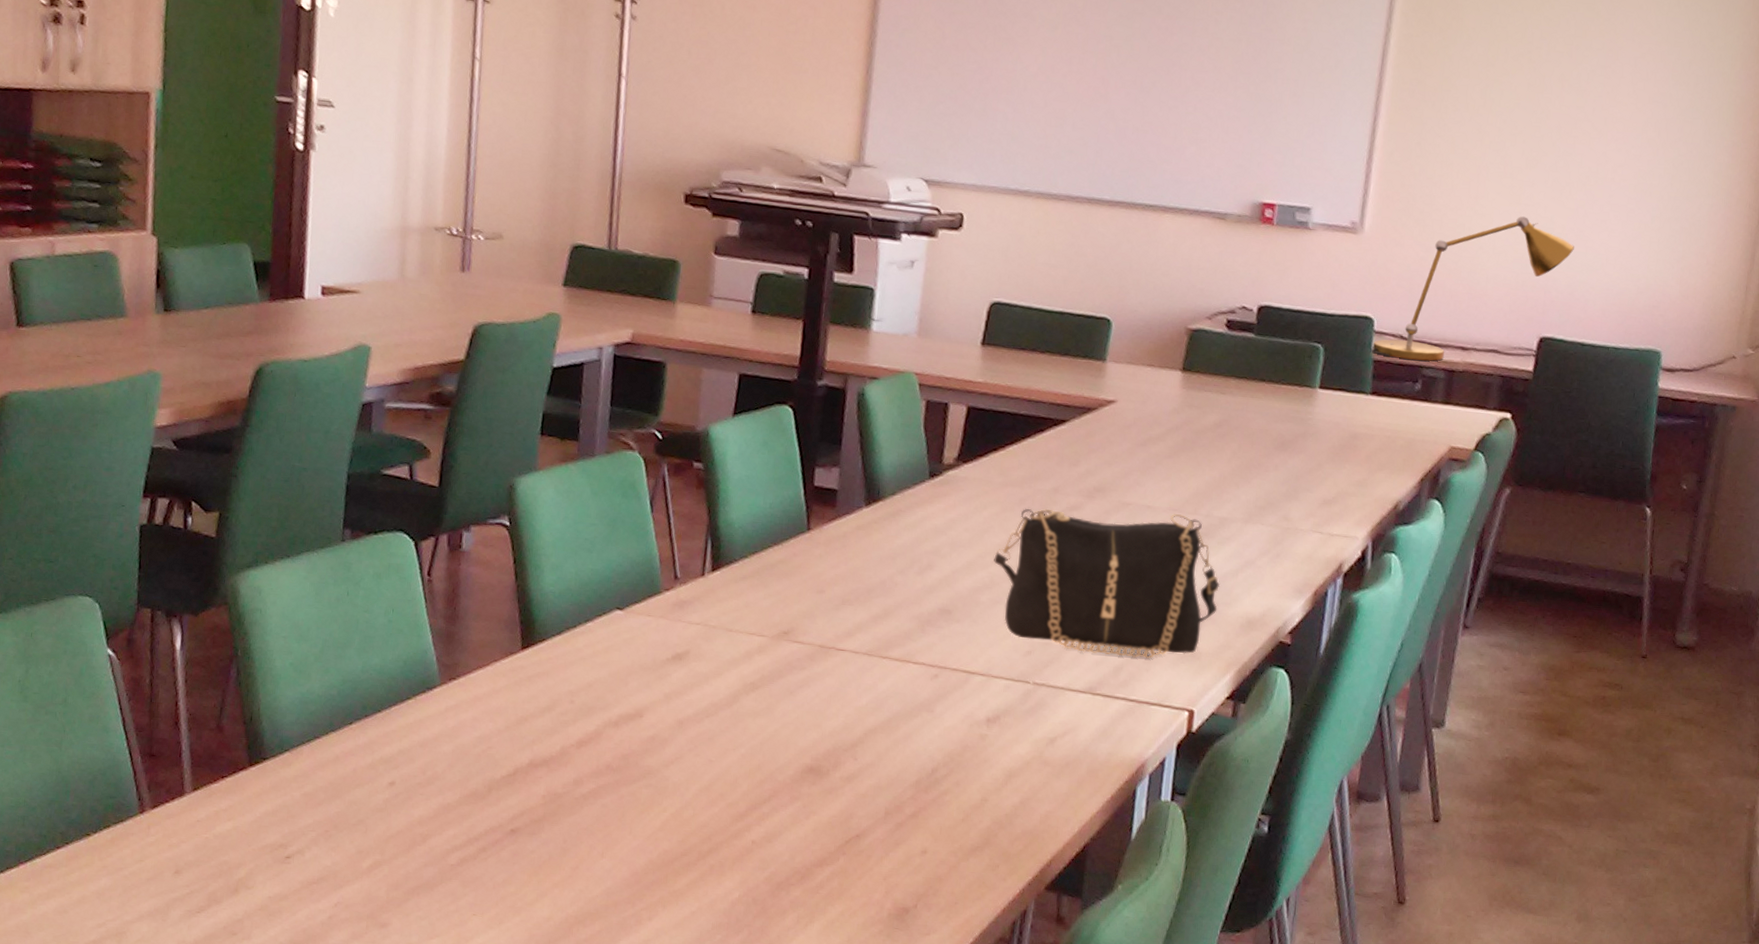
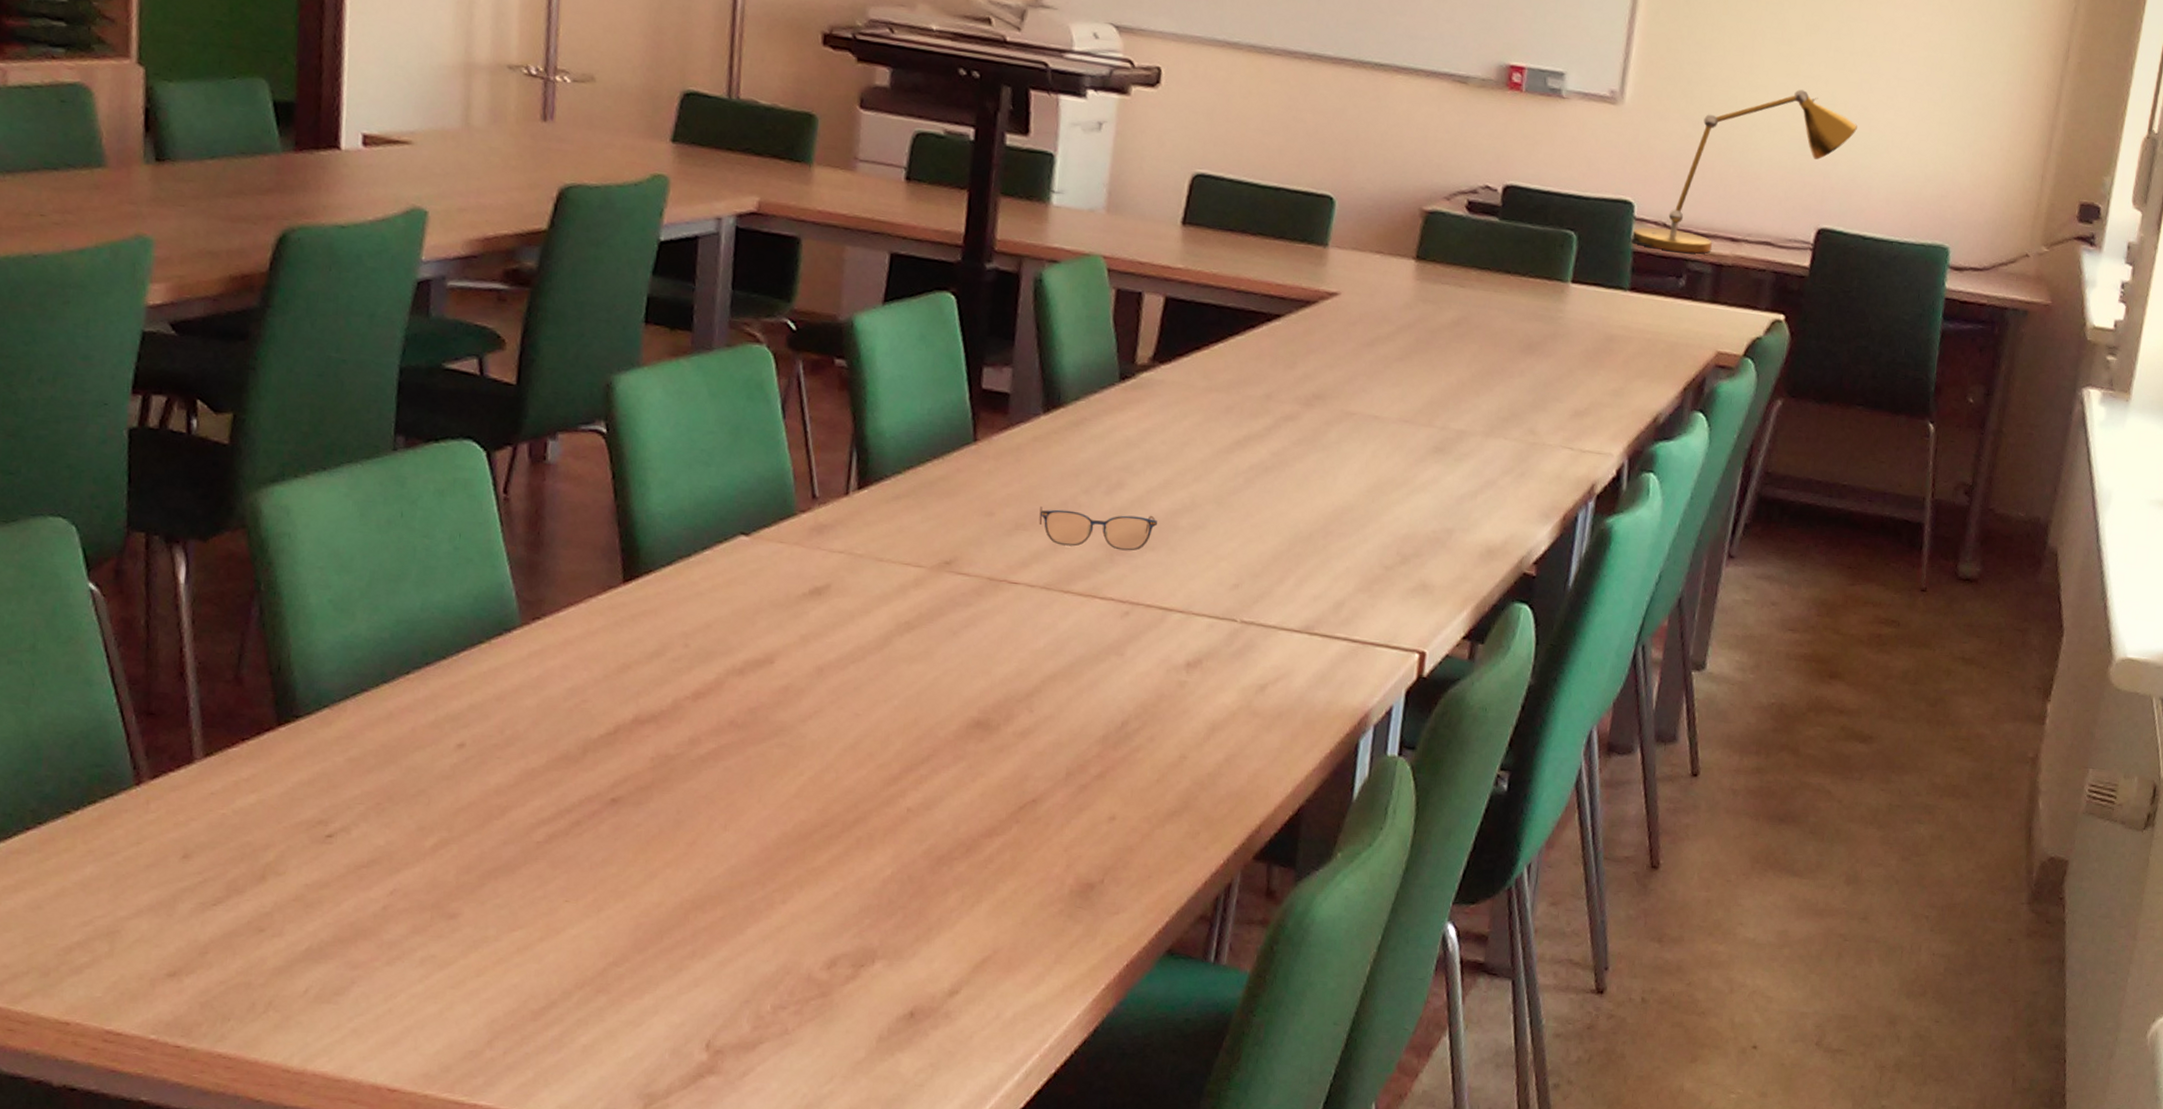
glasses: none [861,585,961,623] -> present [1039,507,1157,551]
handbag: present [994,508,1221,659] -> none [1195,418,1457,593]

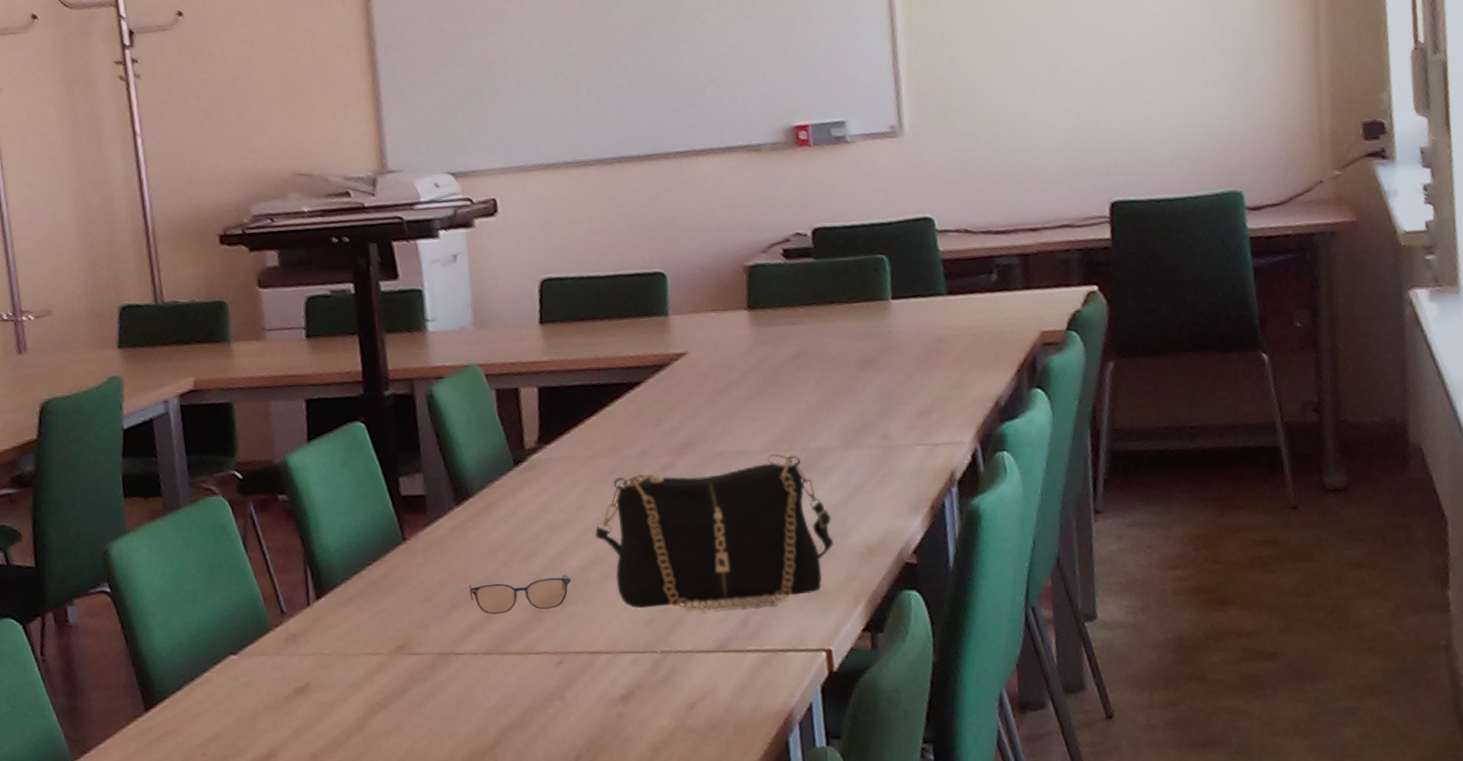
handbag: none [1195,418,1457,593] -> present [595,453,834,611]
desk lamp: present [1631,89,1857,254] -> none [938,84,1127,254]

